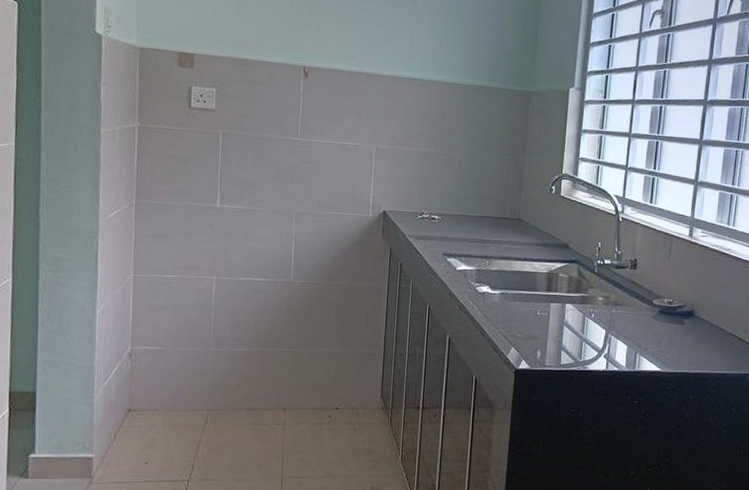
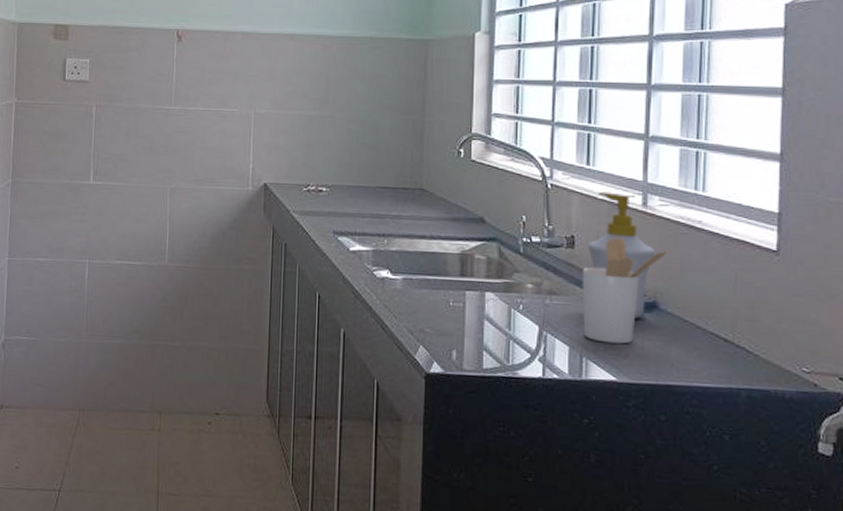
utensil holder: none [638,261,706,343] -> present [582,238,669,344]
soap bottle: none [646,224,696,324] -> present [588,191,655,319]

